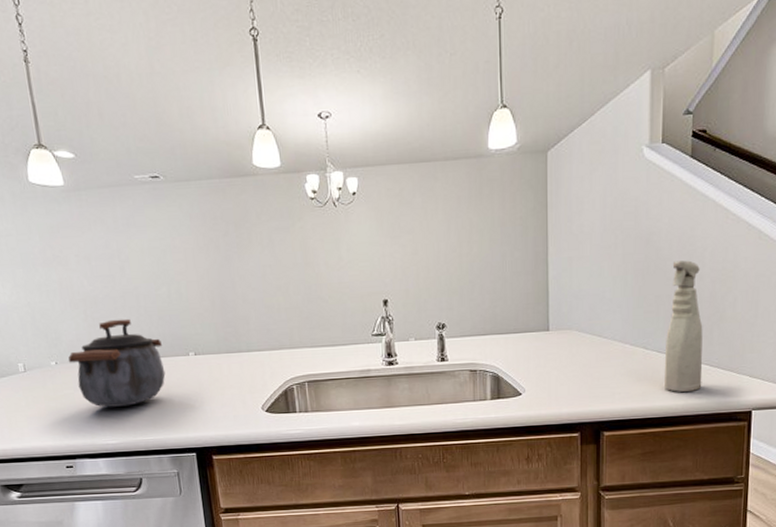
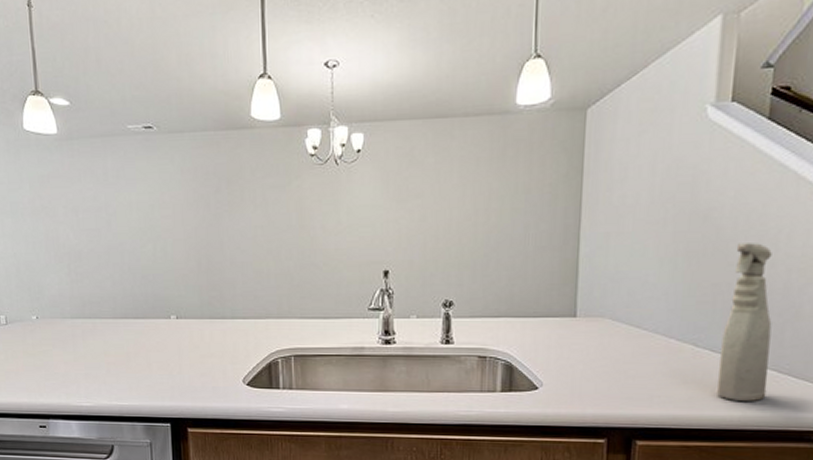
kettle: present [68,318,166,407] -> none [49,275,145,368]

